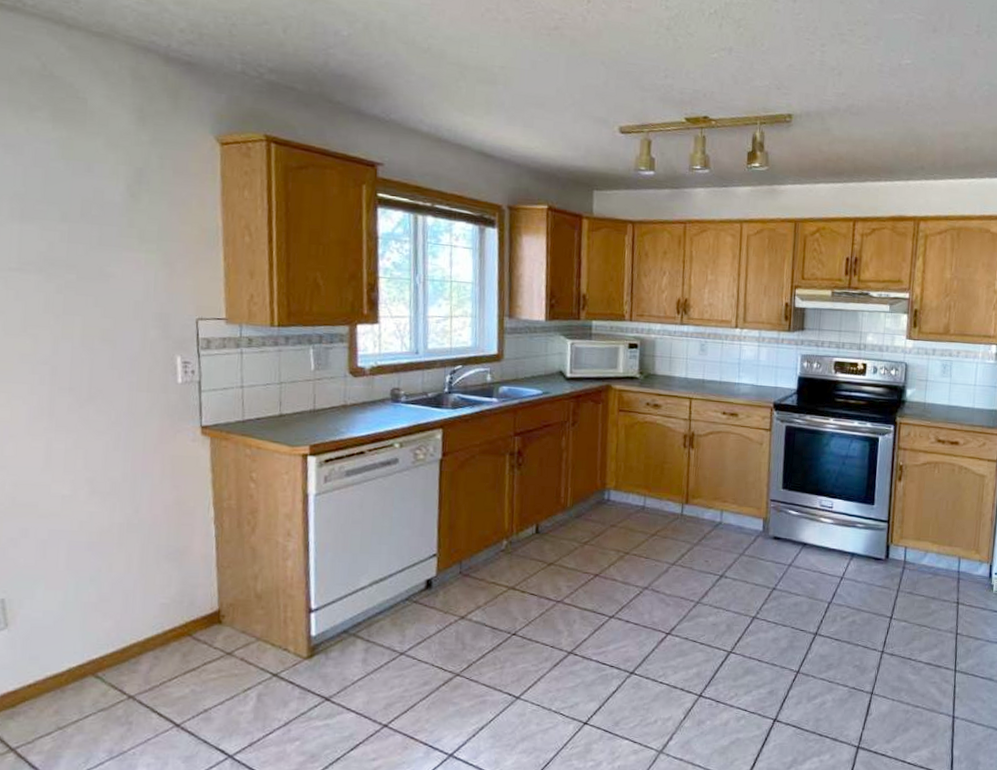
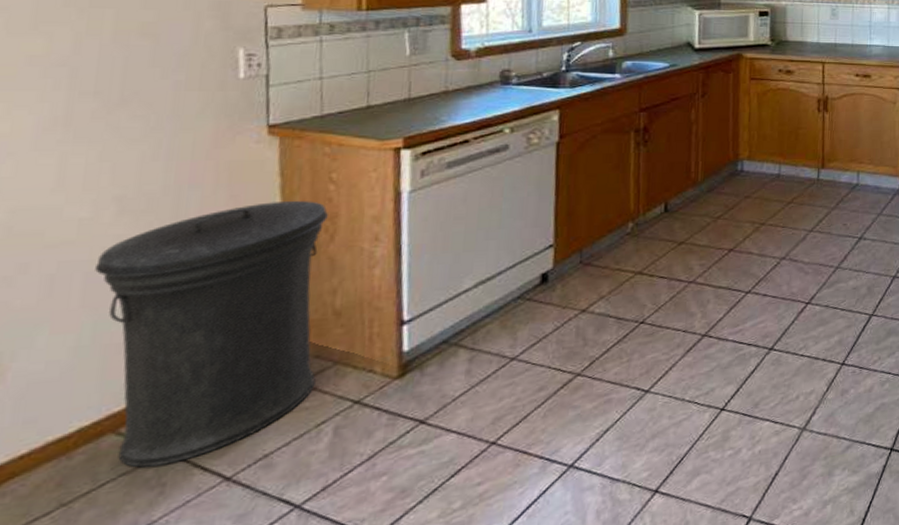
trash can: none [75,494,250,708] -> present [95,200,328,468]

